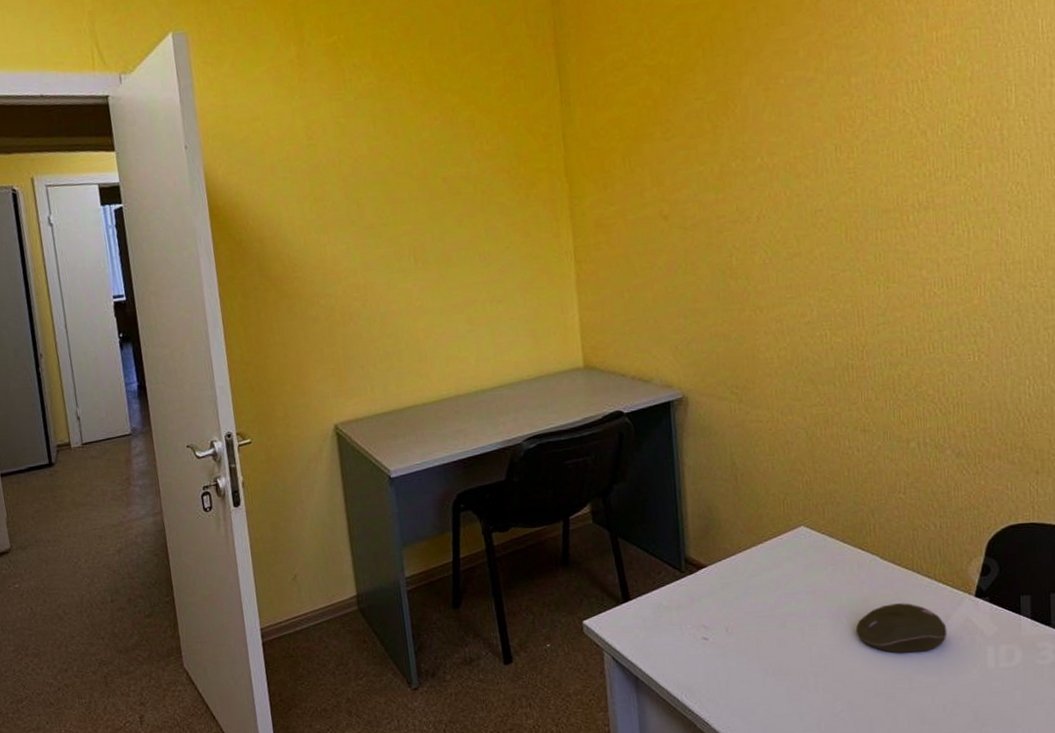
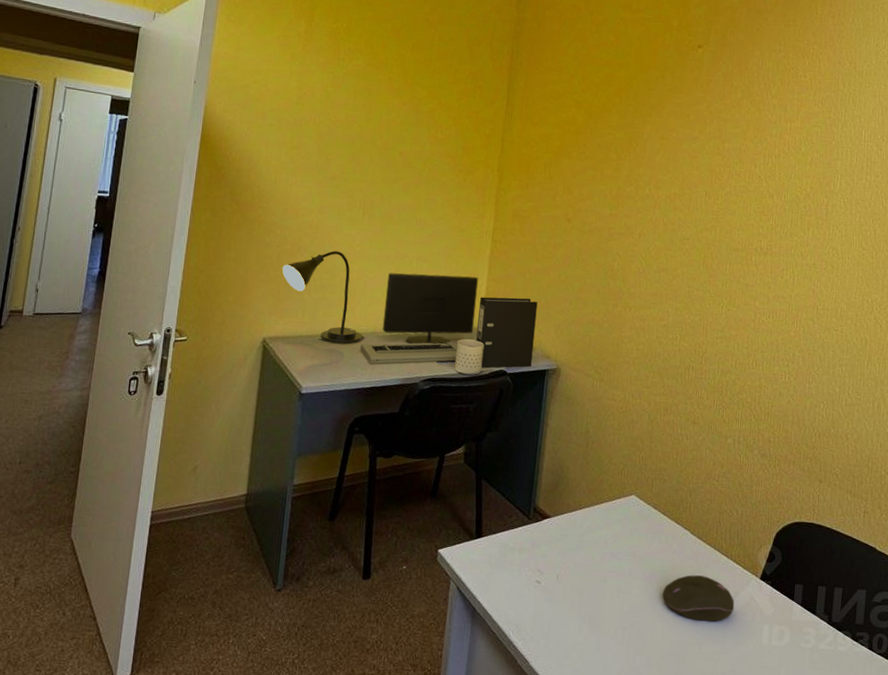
desk lamp: none [336,310,448,417] -> present [282,251,364,345]
computer keyboard: none [445,388,561,432] -> present [360,341,457,365]
monitor: none [460,308,575,401] -> present [382,272,479,344]
mug: none [556,382,593,424] -> present [455,339,485,375]
binder: none [575,321,652,413] -> present [476,297,538,369]

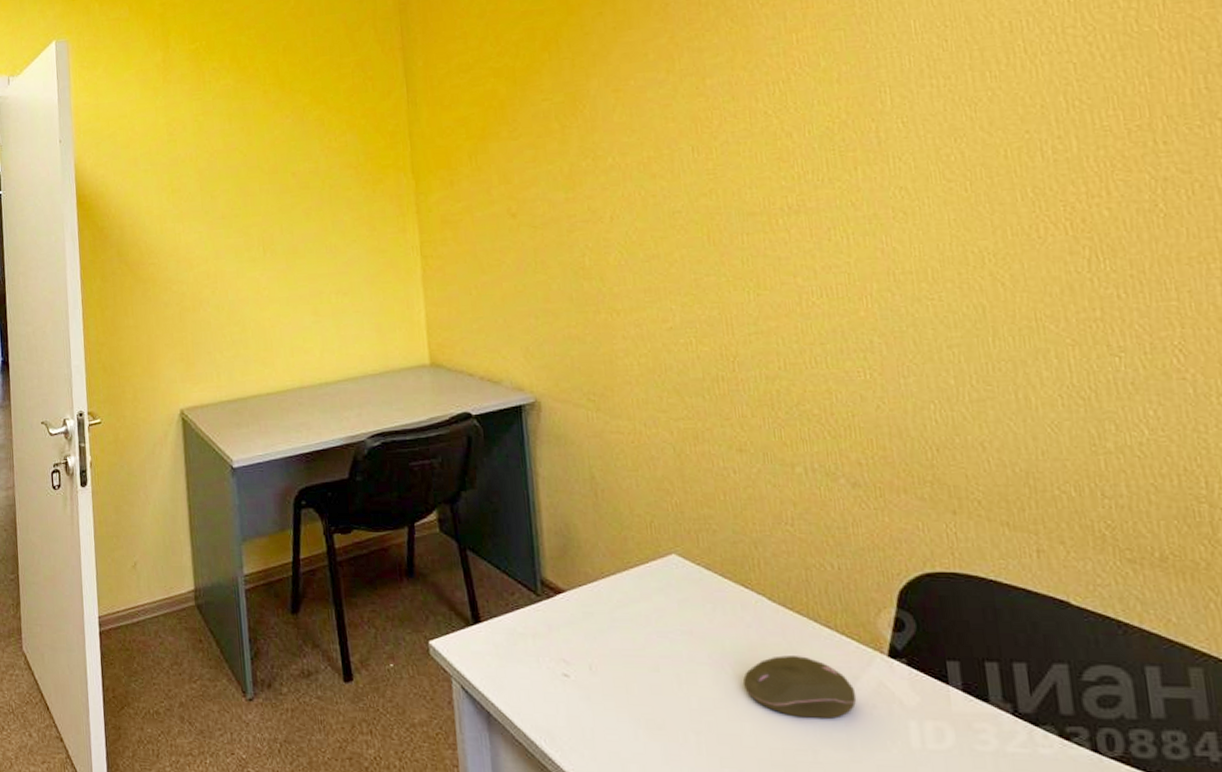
desk lamp: present [282,251,364,345] -> none [186,299,292,406]
computer keyboard: present [360,341,457,365] -> none [289,385,406,425]
monitor: present [382,272,479,344] -> none [306,303,421,395]
mug: present [455,339,485,375] -> none [402,380,440,423]
binder: present [476,297,538,369] -> none [421,319,502,413]

